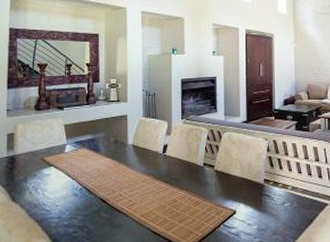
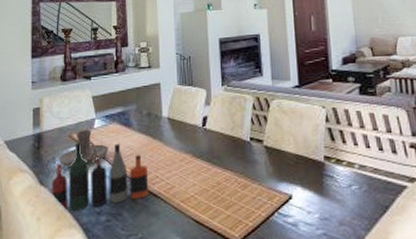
bottle collection: none [22,164,113,225] -> present [51,142,149,212]
candle holder: none [30,153,78,186] -> present [58,129,108,167]

